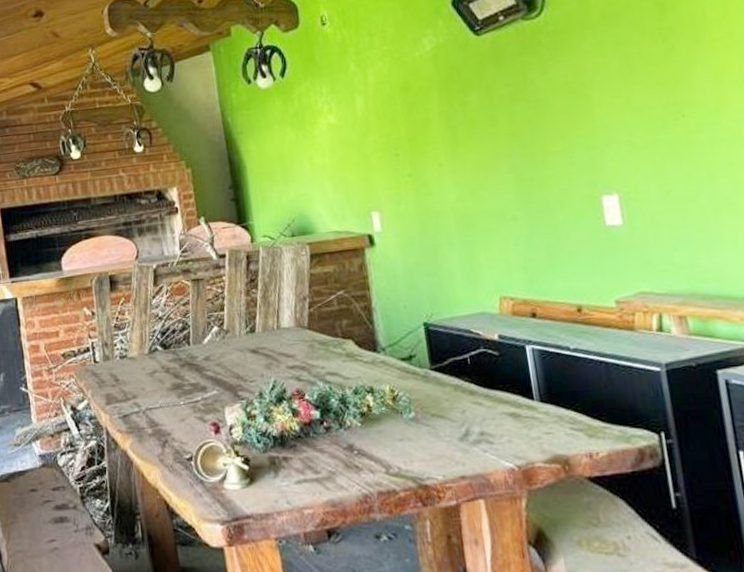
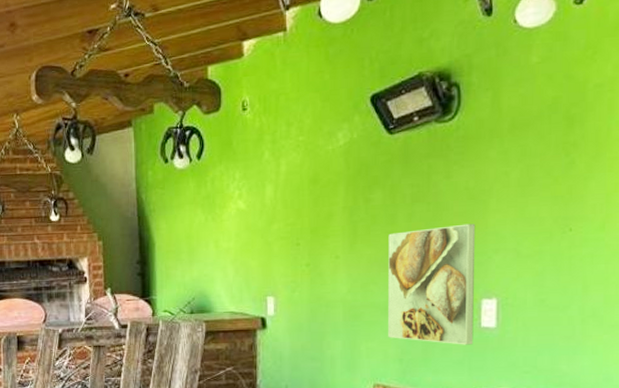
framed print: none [491,118,601,247] -> present [388,223,476,345]

